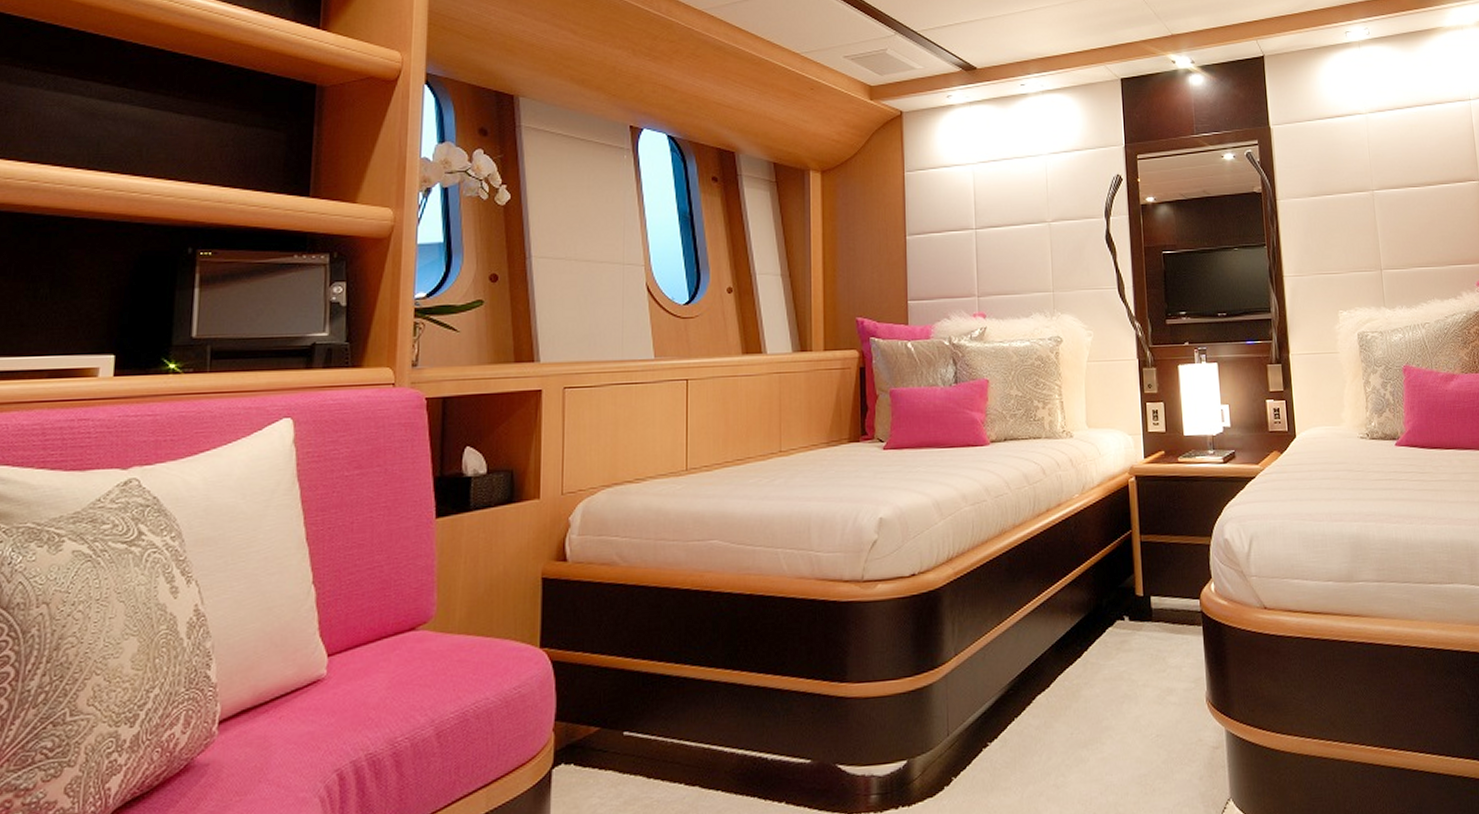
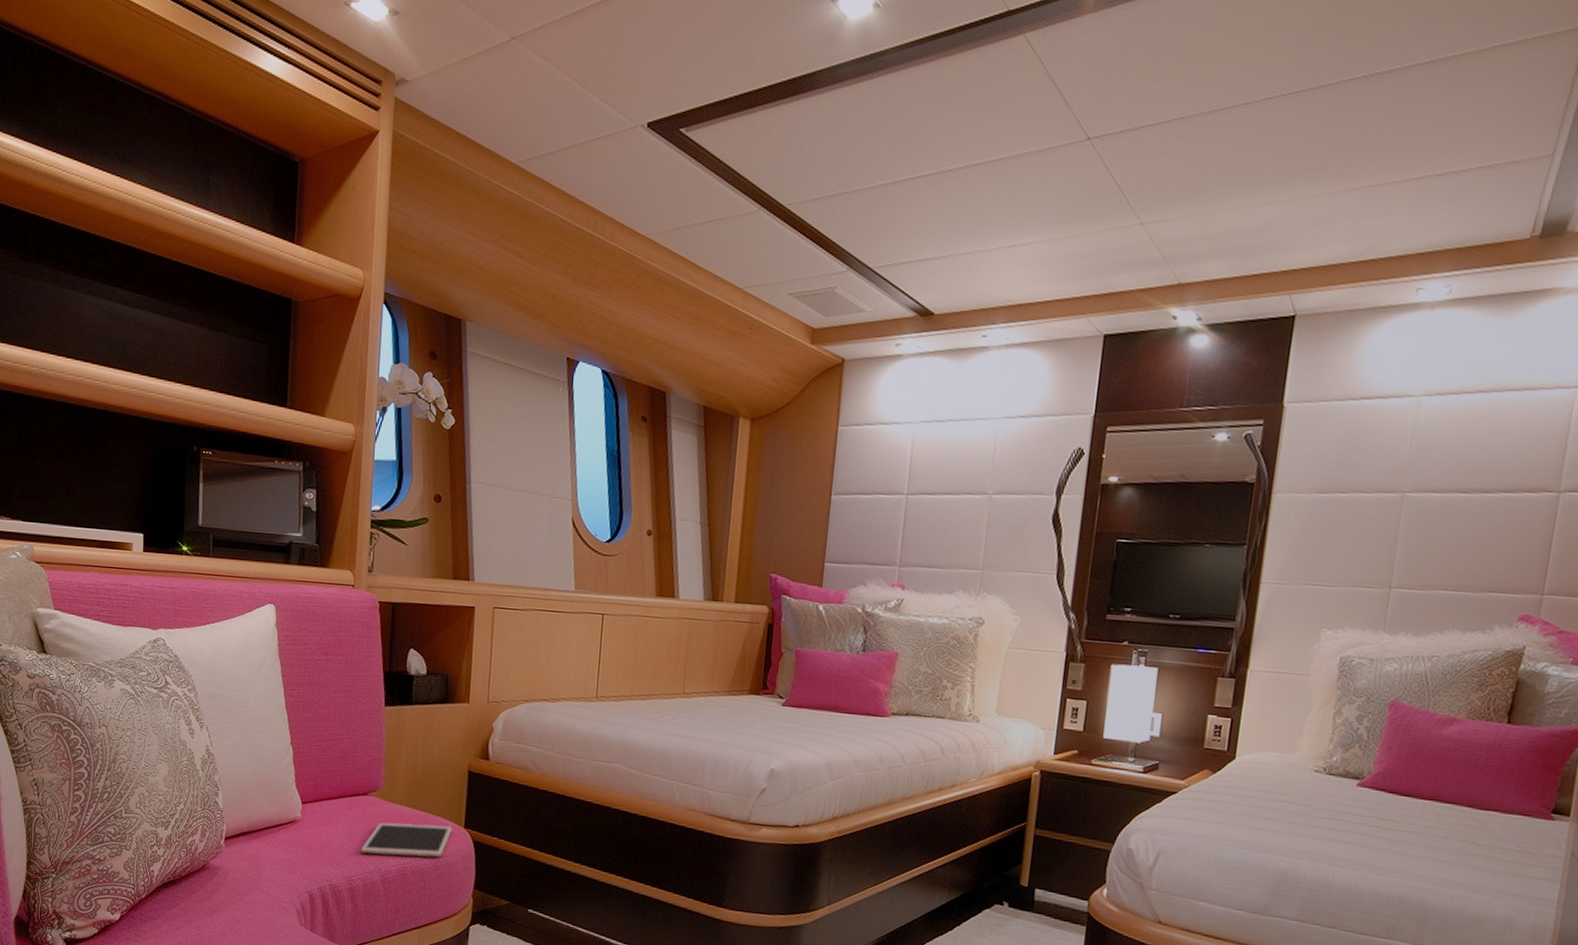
tablet: none [407,648,526,705] -> present [360,822,453,858]

